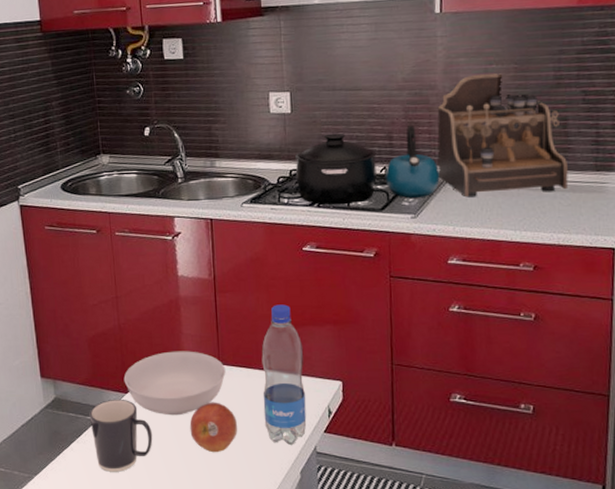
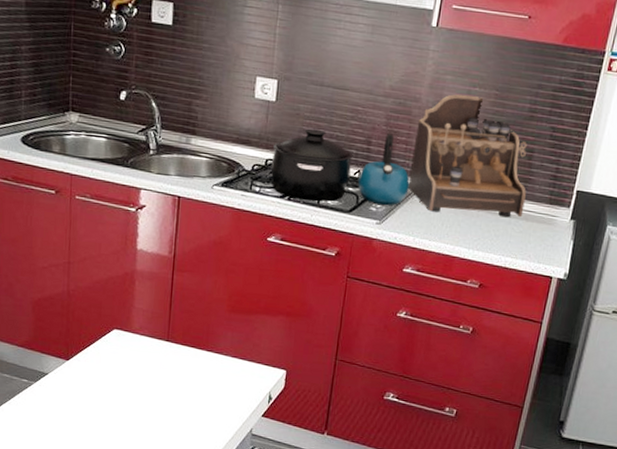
mug: present [89,399,153,472] -> none [25,364,90,437]
bowl: present [123,351,226,416] -> none [66,323,174,387]
fruit: present [189,402,237,453] -> none [129,377,178,427]
bottle: present [261,304,307,445] -> none [205,290,254,425]

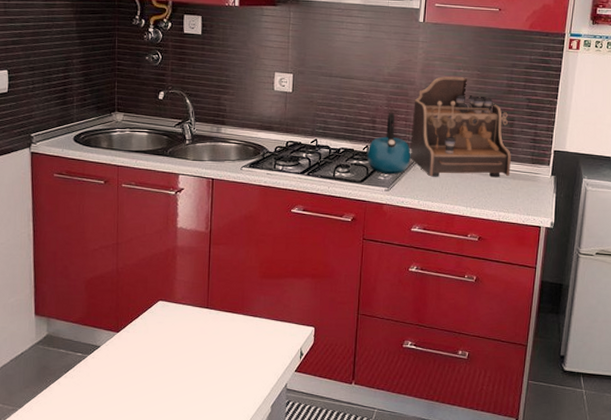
saucepan: present [270,128,353,202] -> none [291,113,361,175]

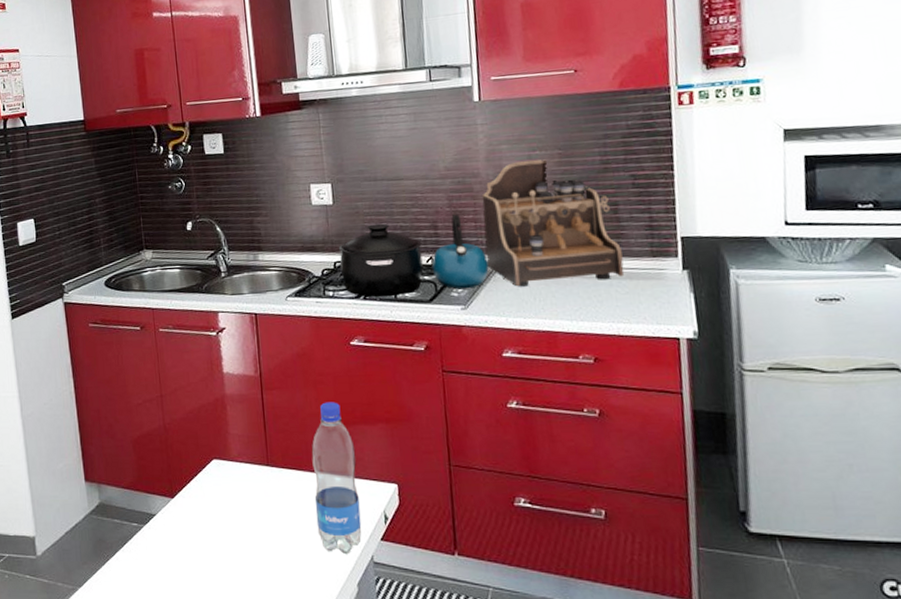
bottle: none [243,258,284,382] -> present [311,402,362,554]
saucepan: none [291,113,361,175] -> present [338,223,424,297]

